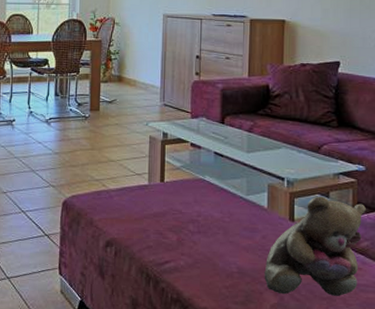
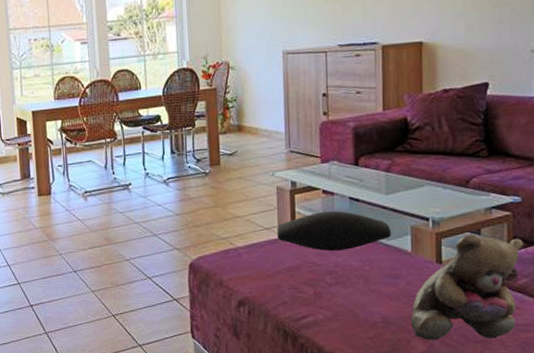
cushion: none [147,163,251,201] -> present [277,210,392,251]

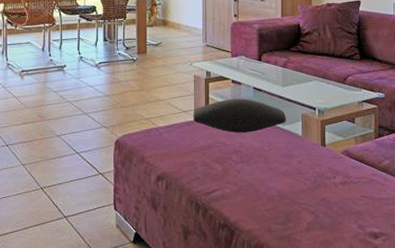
teddy bear: present [411,234,523,341] -> none [301,122,386,213]

